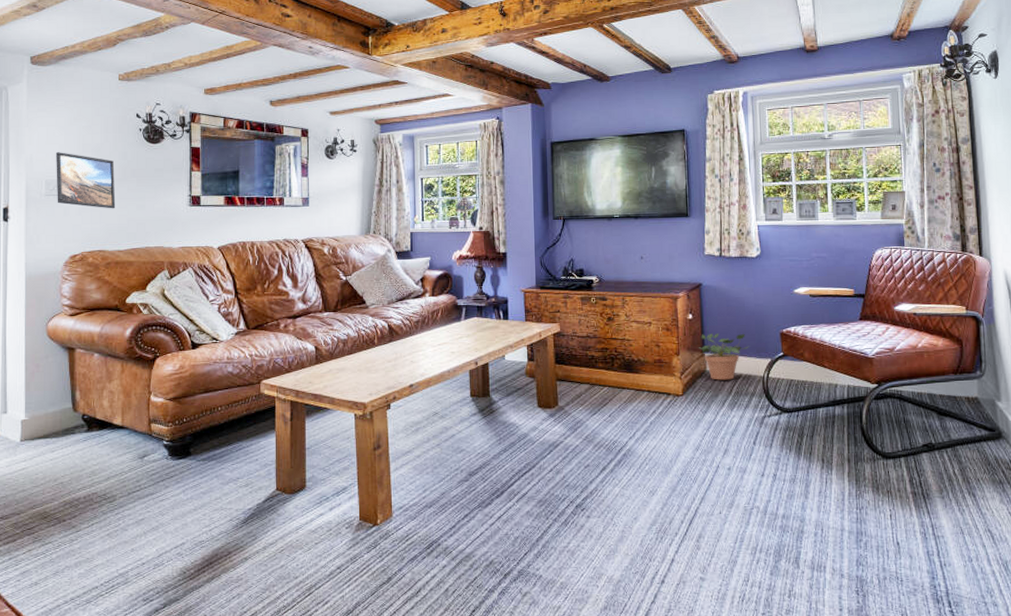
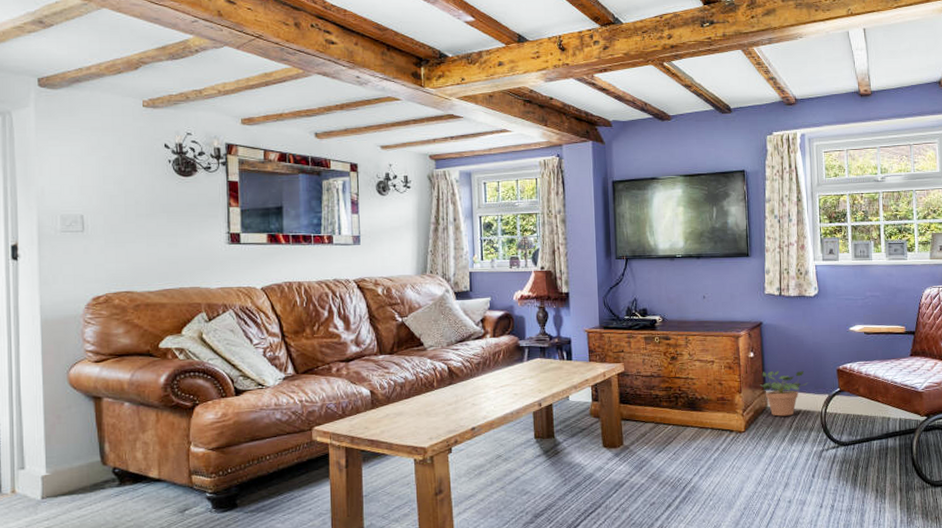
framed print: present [56,152,116,209] -> none [72,184,144,247]

